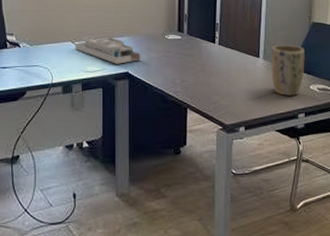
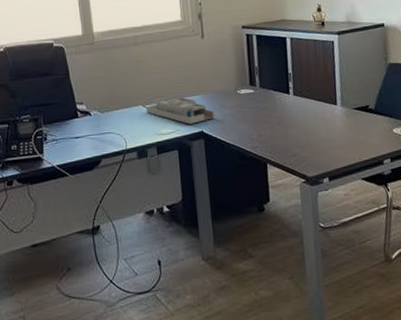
plant pot: present [271,45,306,96] -> none [349,89,386,142]

